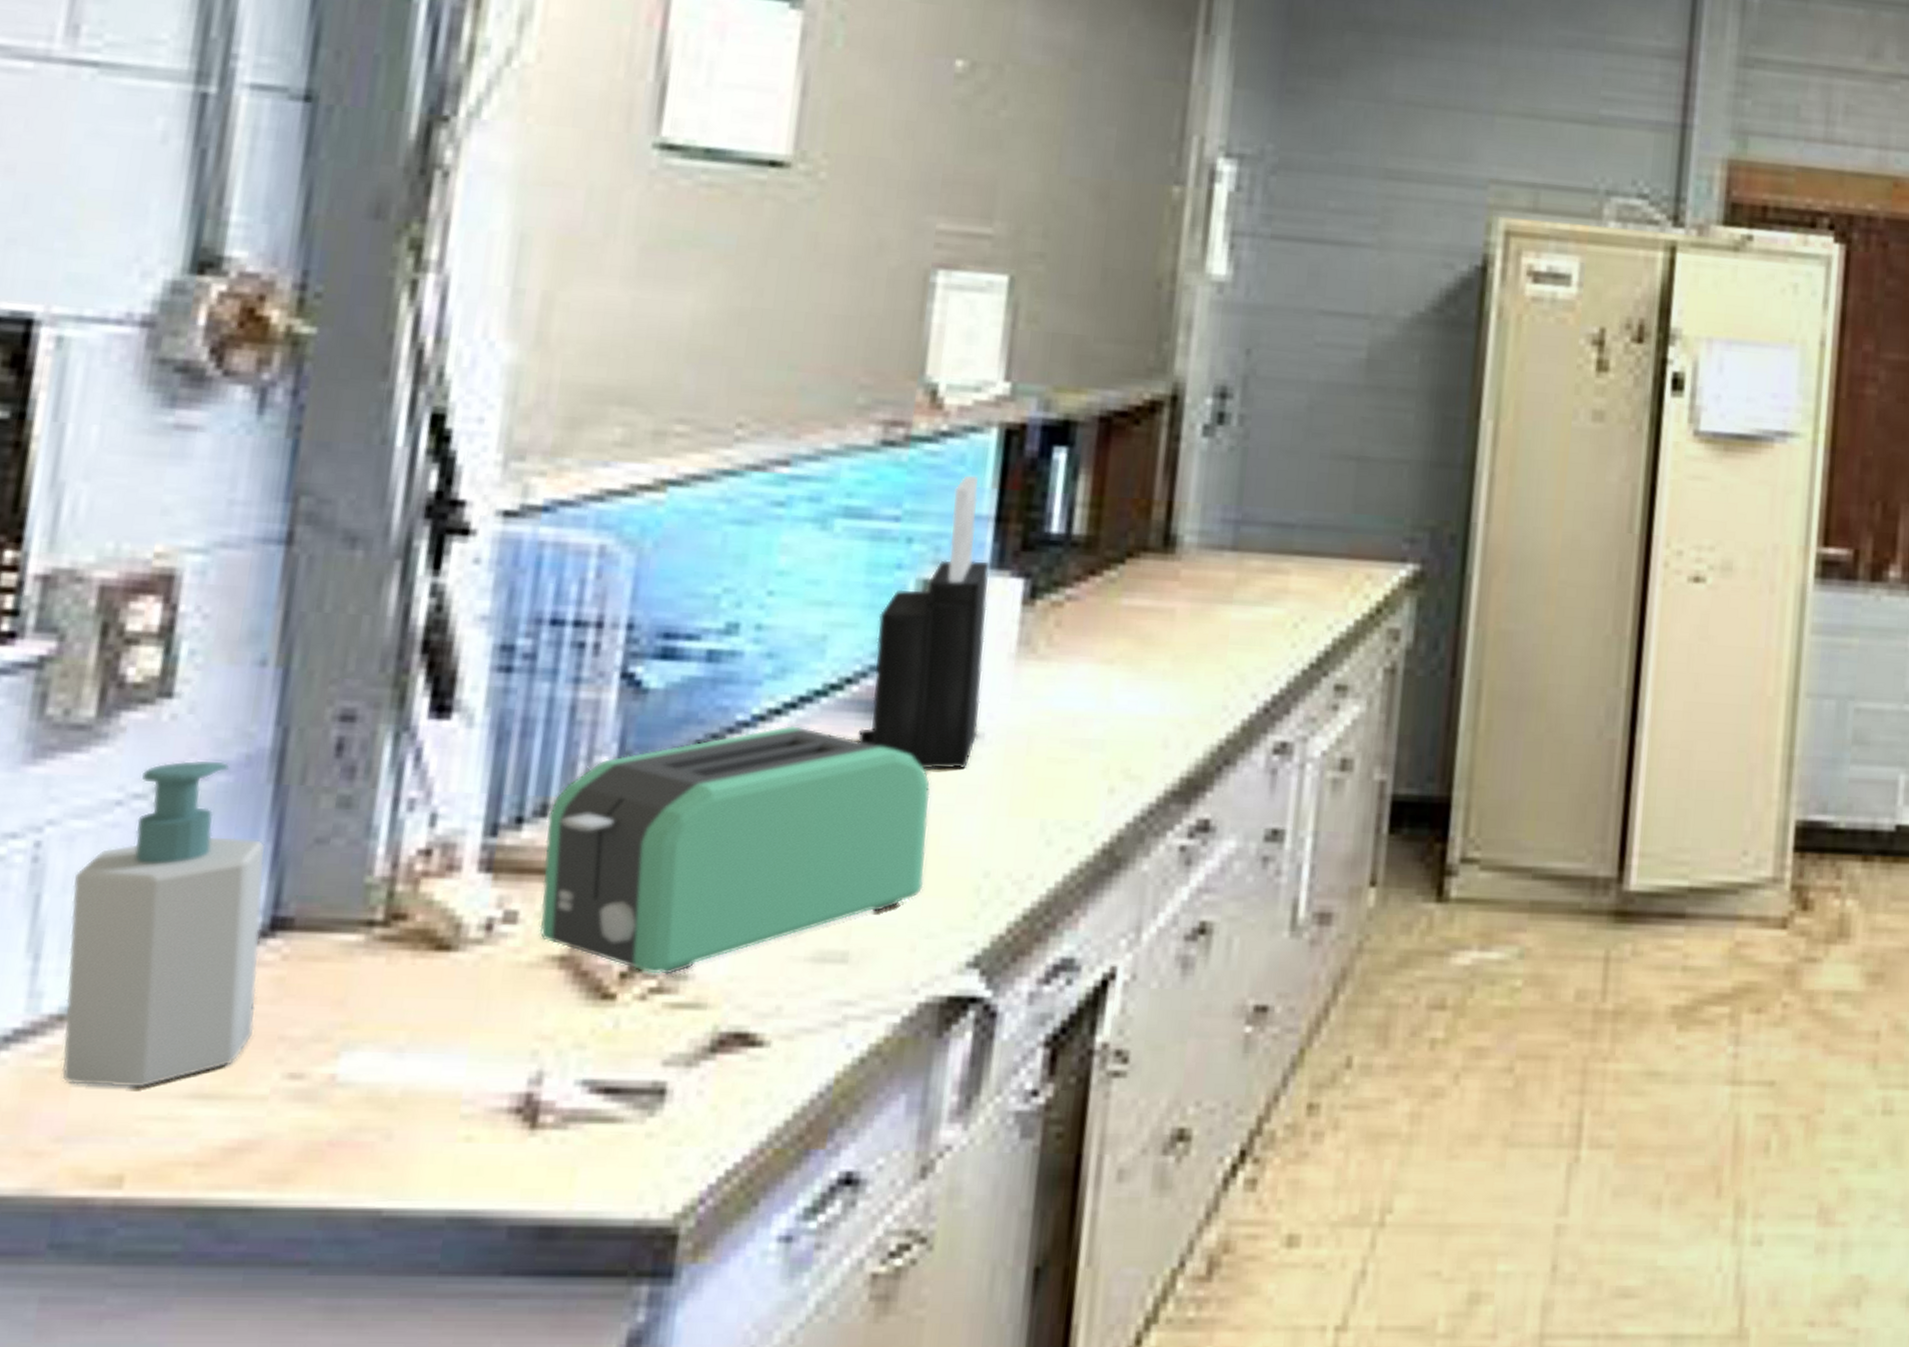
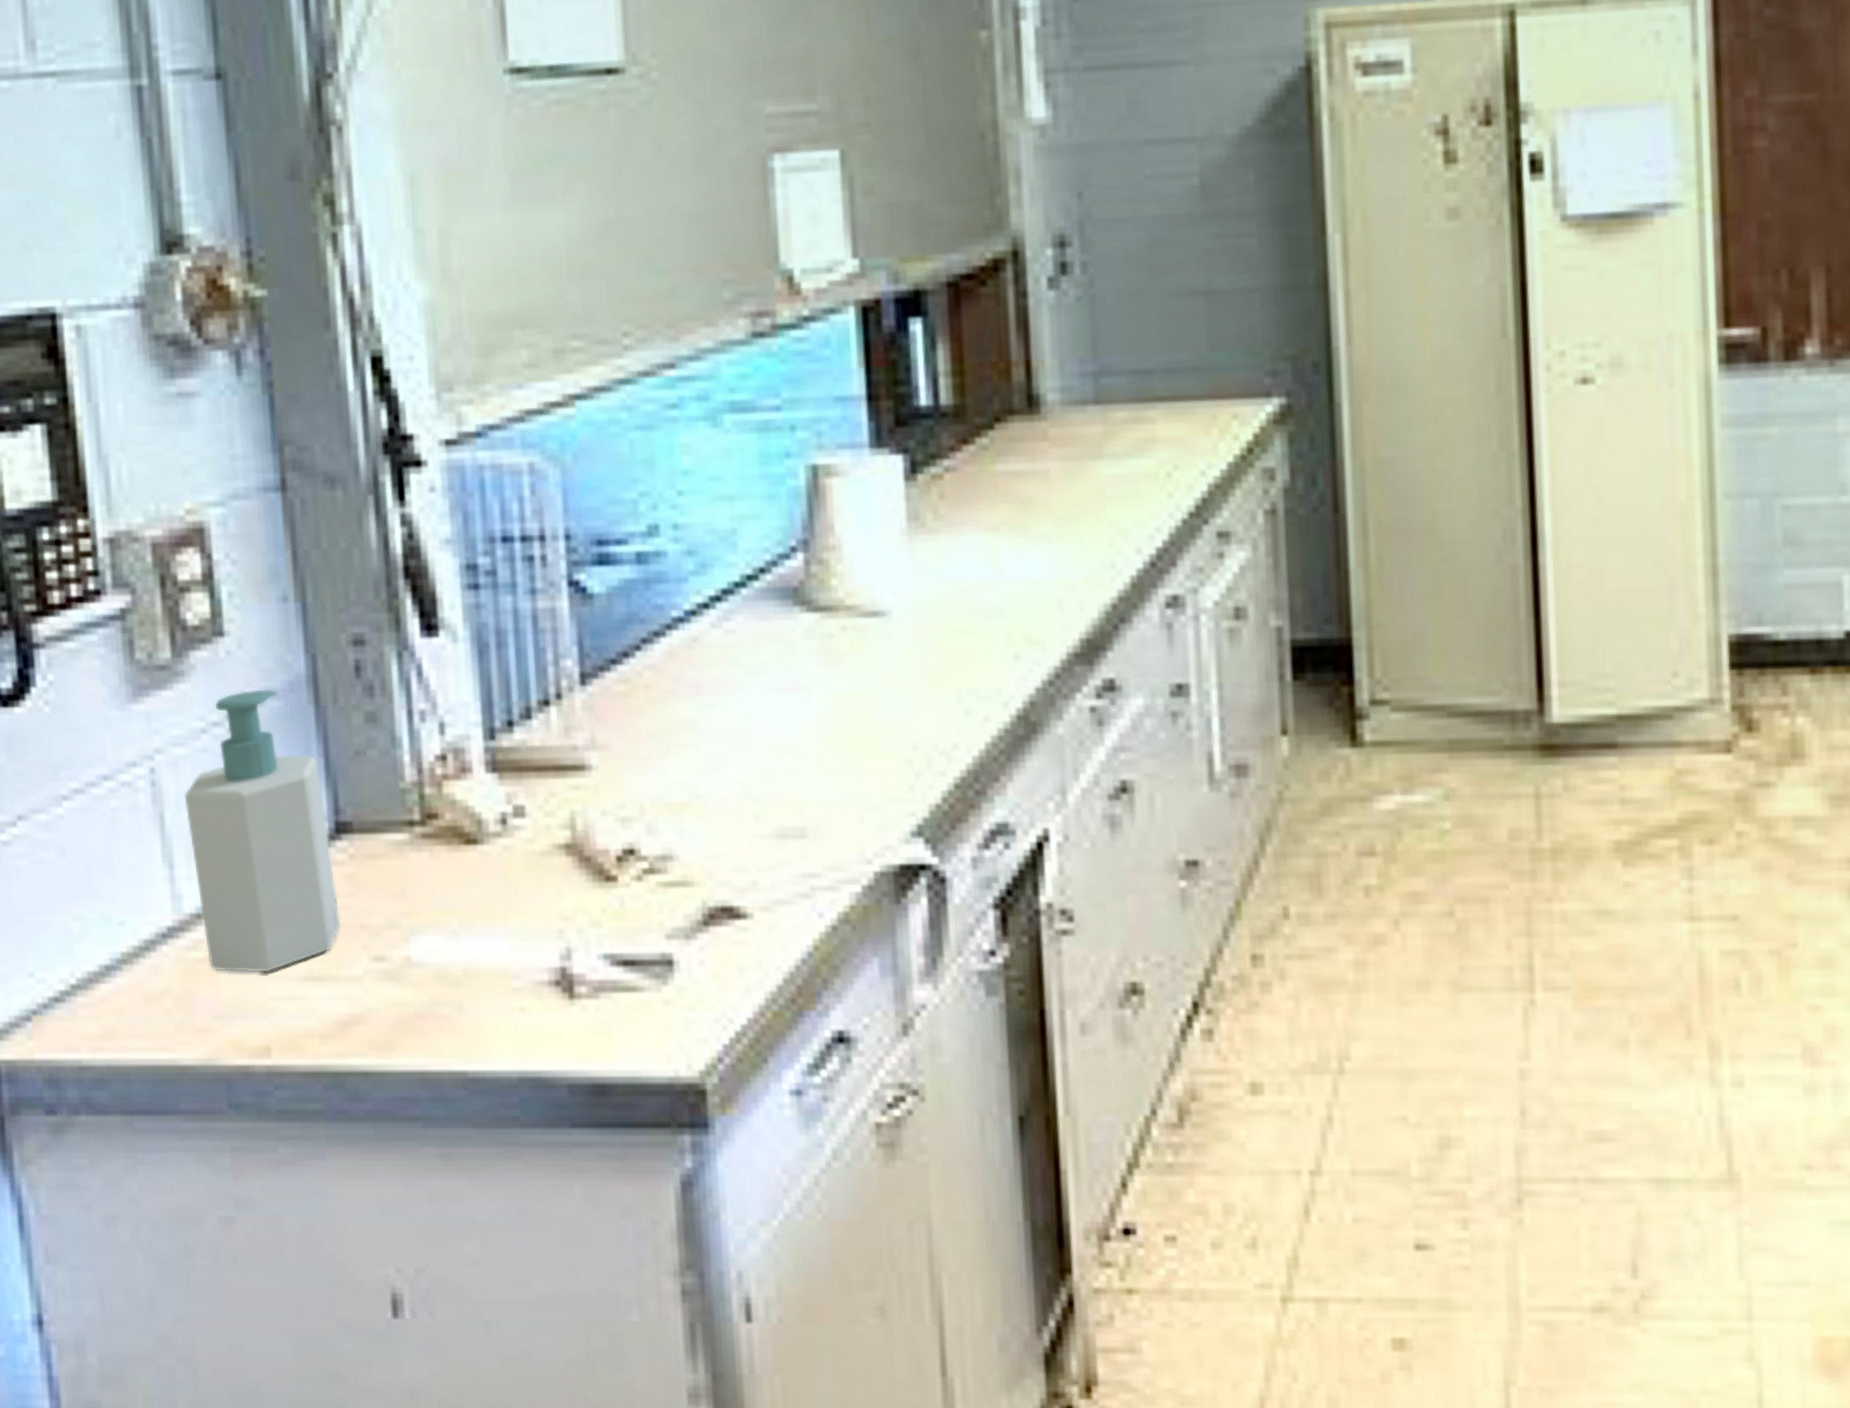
toaster: present [540,726,930,975] -> none [532,618,861,857]
knife block: present [857,475,990,770] -> none [777,357,885,651]

